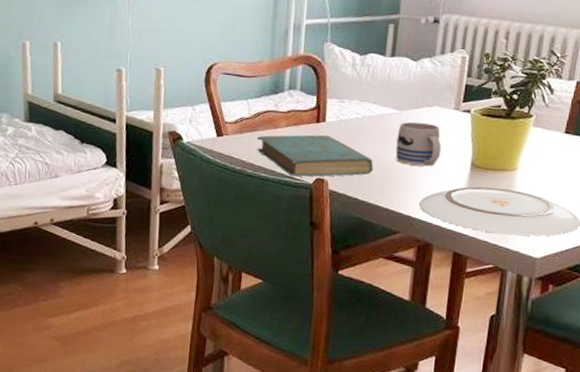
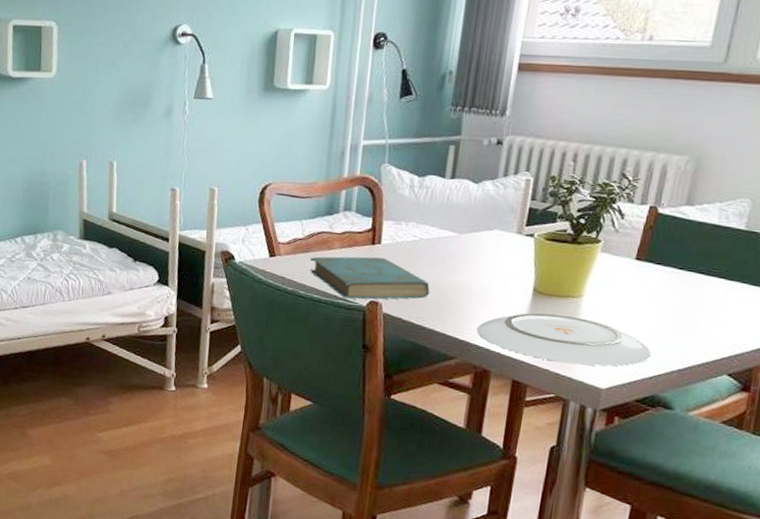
mug: present [395,121,442,167] -> none [453,245,503,291]

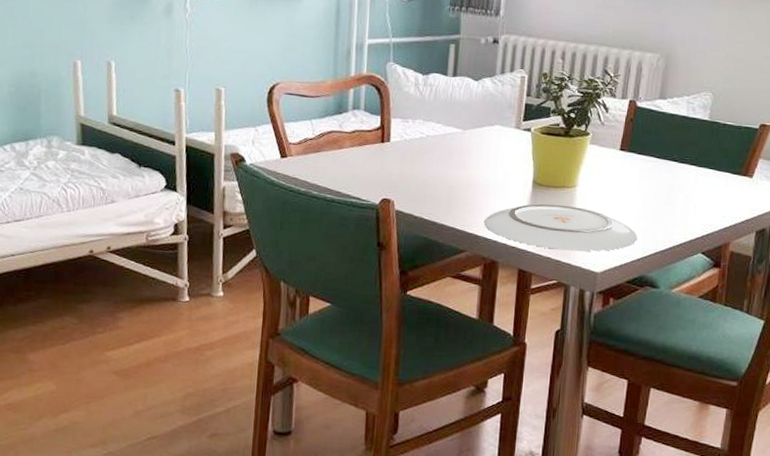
book: present [309,256,430,300] -> none [321,154,439,198]

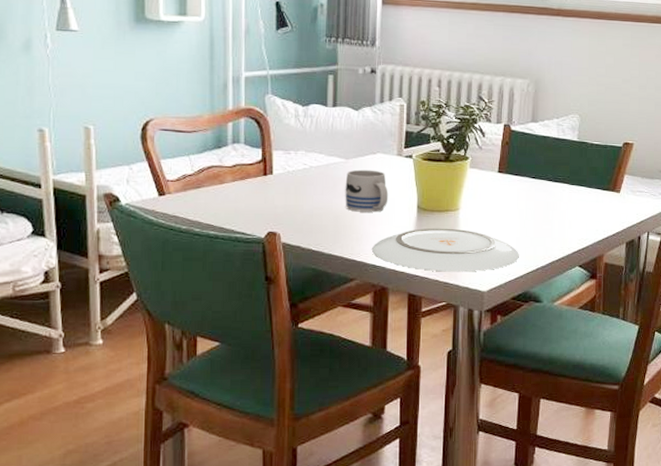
mug: none [460,140,504,185] -> present [345,169,389,212]

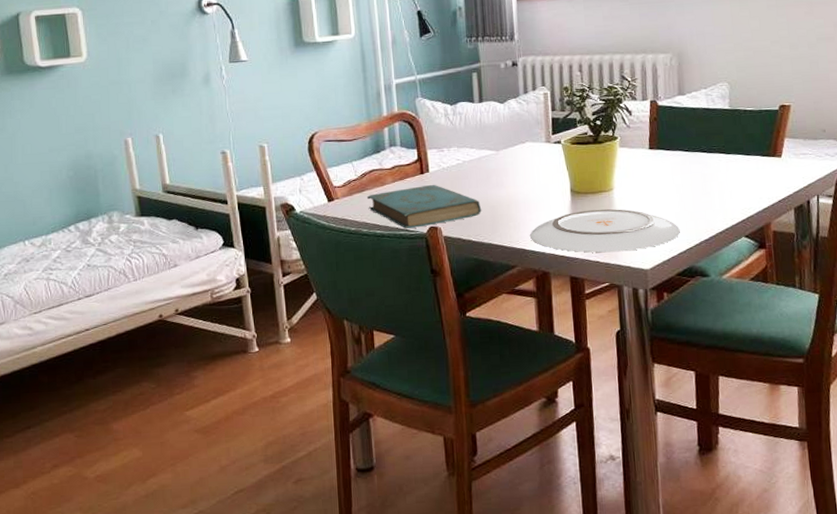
book: none [202,187,325,233] -> present [366,184,482,229]
mug: present [345,169,389,212] -> none [498,158,542,201]

